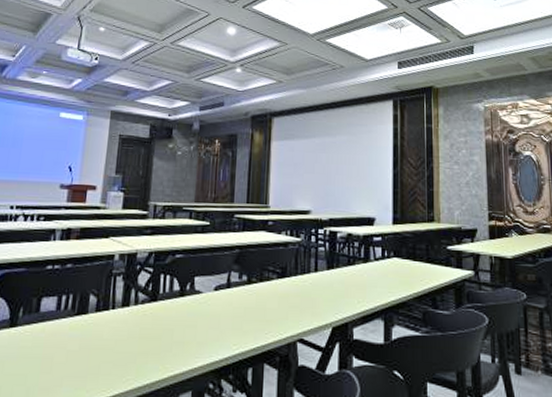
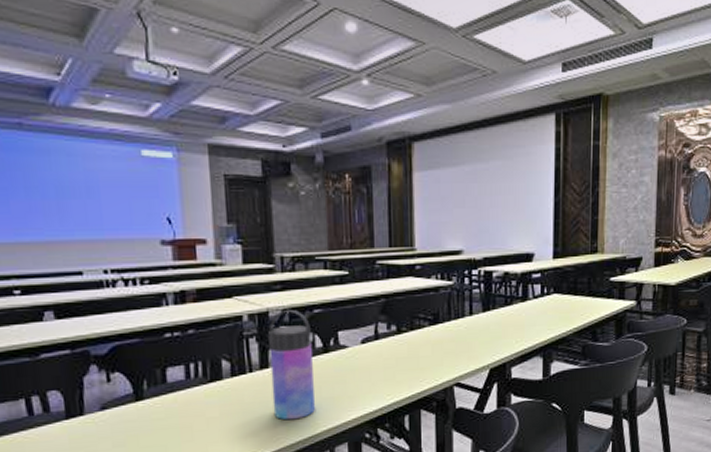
water bottle: none [127,252,172,361] -> present [267,309,315,420]

